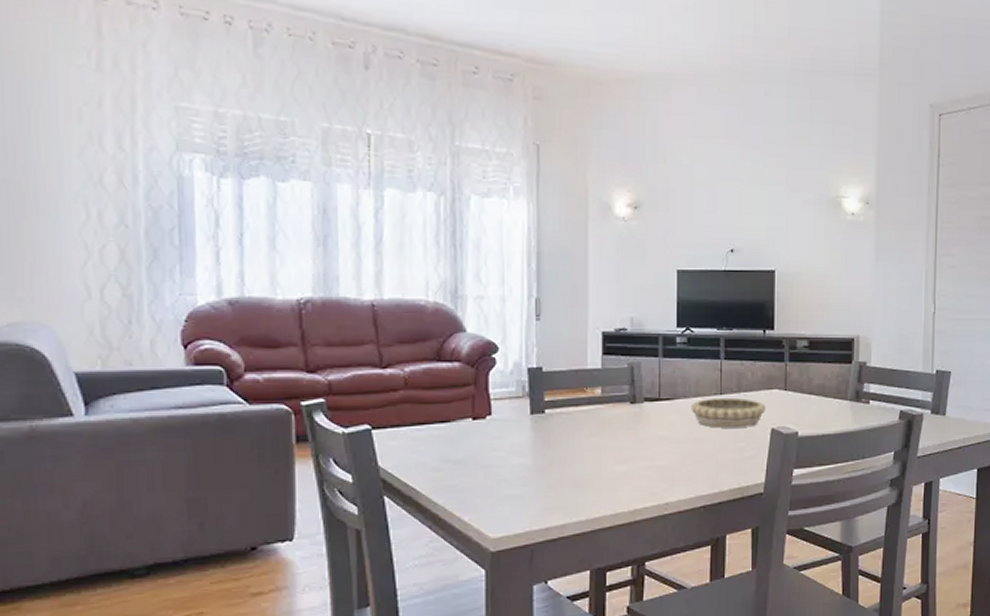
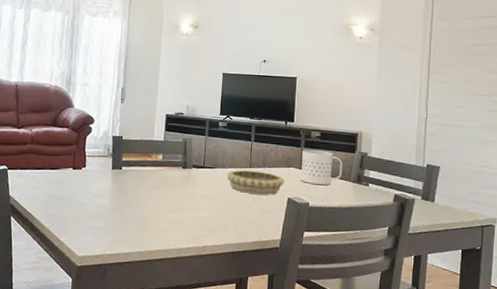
mug: none [785,363,838,409] -> present [300,149,343,186]

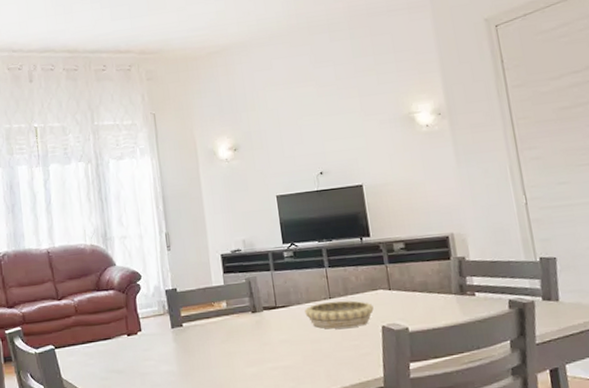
mug: present [300,149,343,186] -> none [386,263,441,305]

